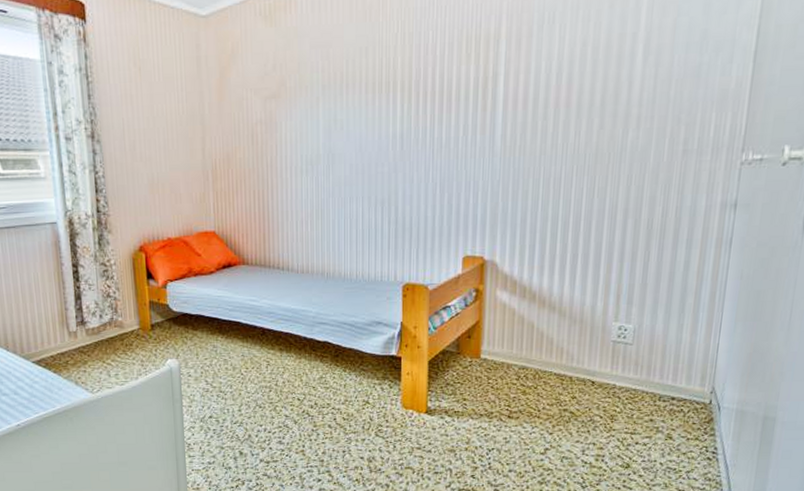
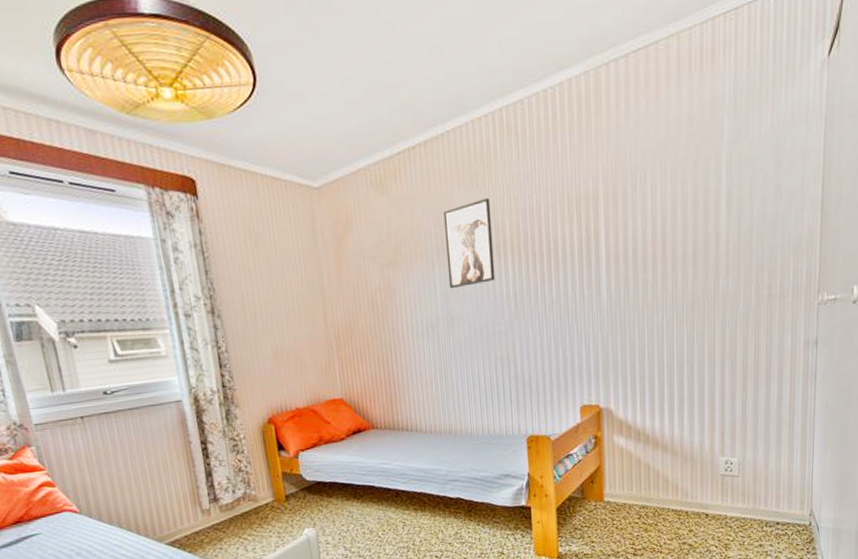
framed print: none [332,32,383,126] -> present [443,197,495,289]

